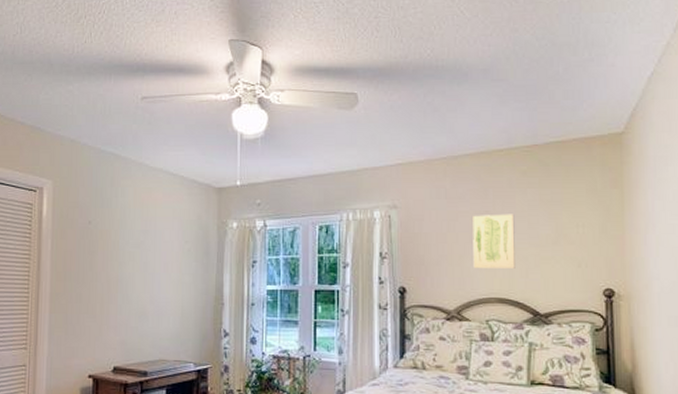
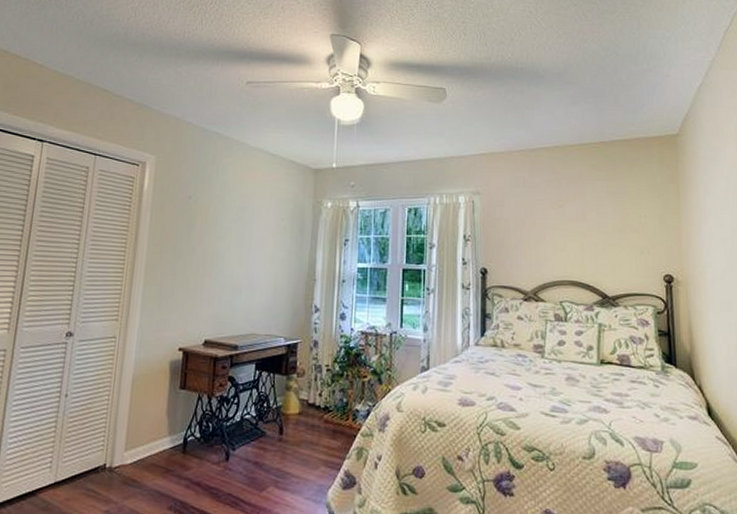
wall art: present [473,214,515,269] -> none [548,203,586,254]

